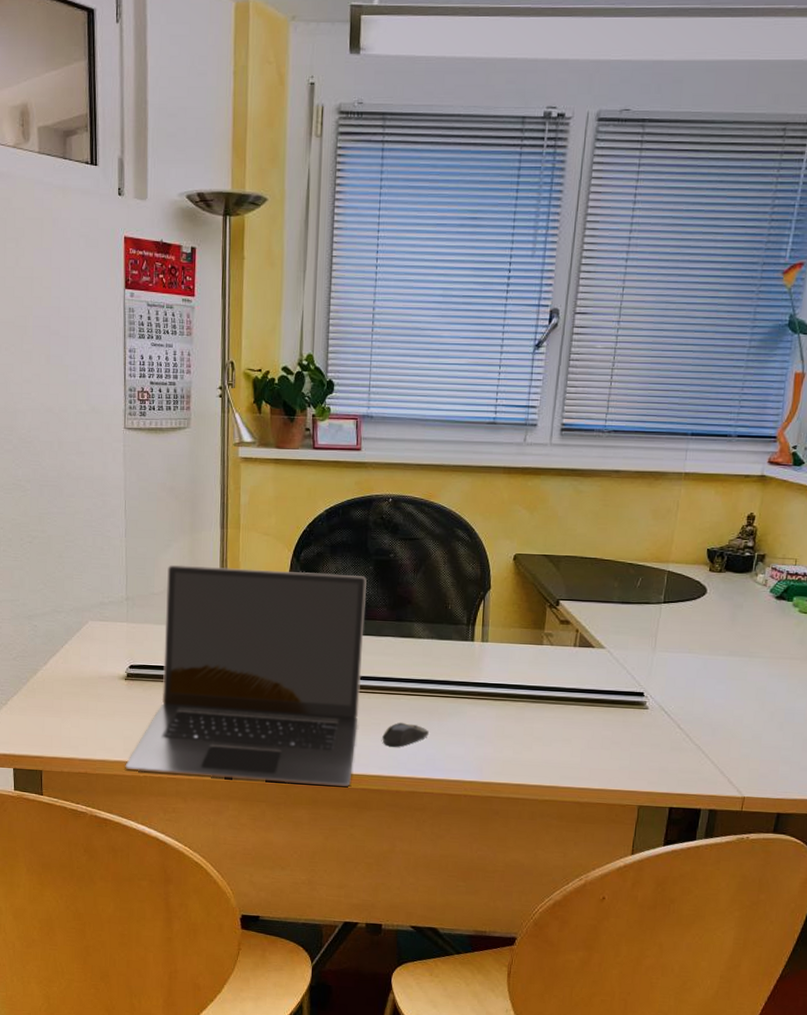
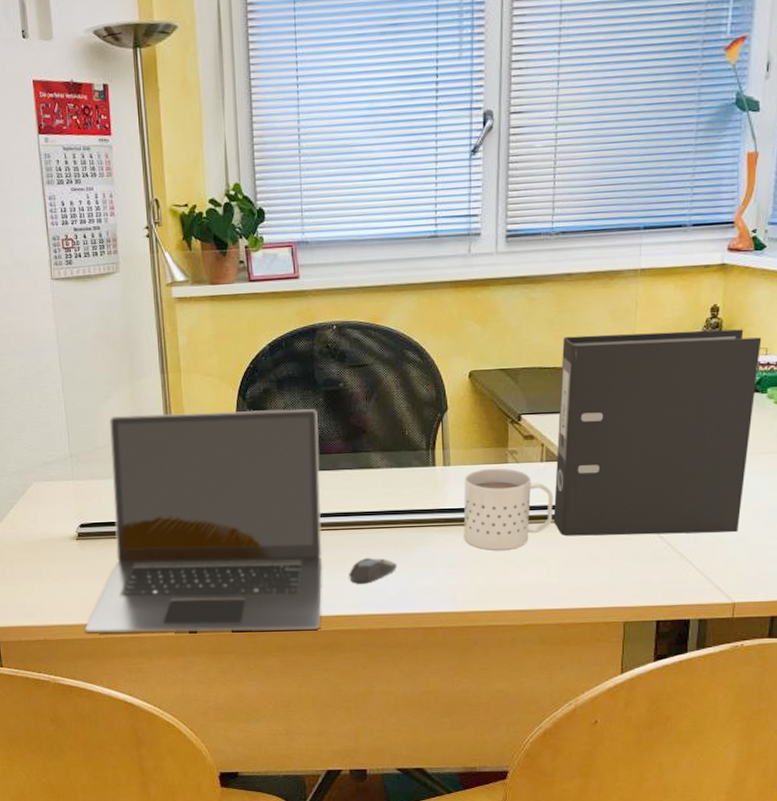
mug: none [495,648,583,727] -> present [463,468,553,550]
binder: none [581,530,793,731] -> present [553,329,762,536]

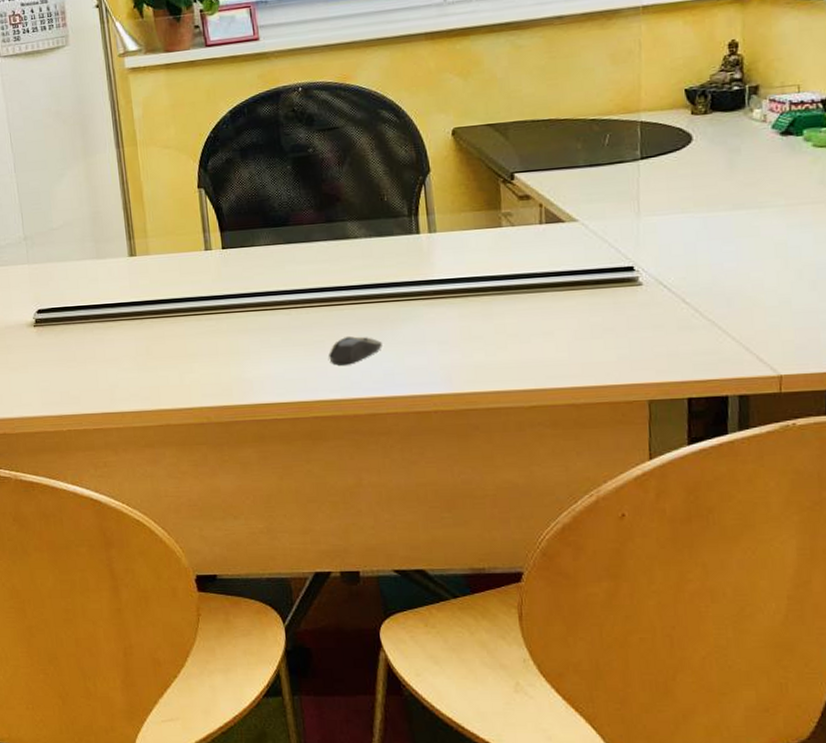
laptop: present [85,409,322,634] -> none [45,178,300,426]
mug: present [463,468,553,550] -> none [452,232,558,324]
binder: present [553,329,762,536] -> none [557,65,792,306]

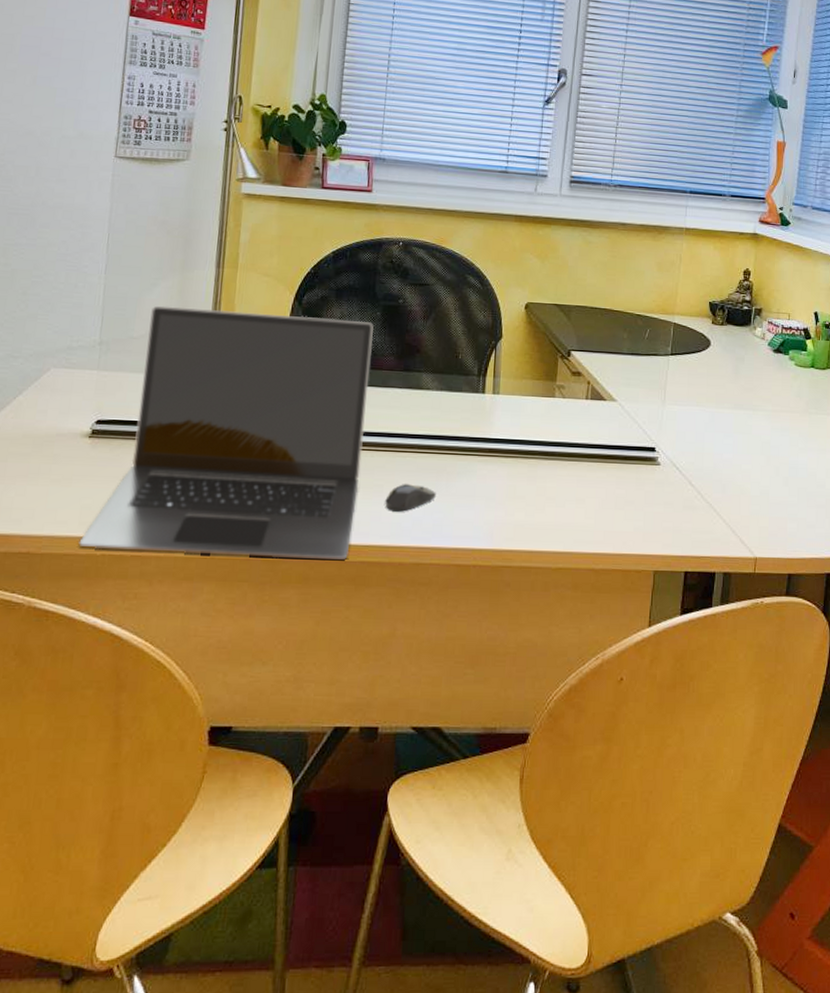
laptop: none [45,178,300,426] -> present [78,305,374,561]

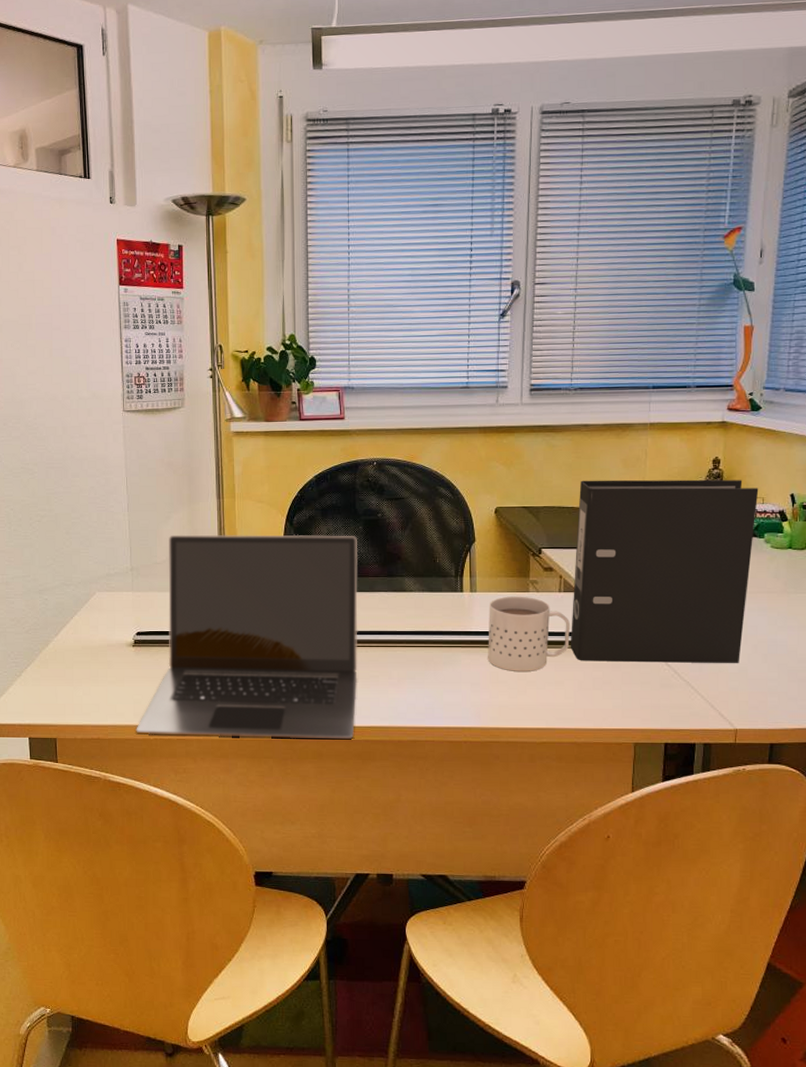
computer mouse: present [385,483,436,512] -> none [381,673,426,698]
mug: none [506,400,595,487] -> present [488,596,570,671]
binder: none [594,281,785,487] -> present [570,479,759,664]

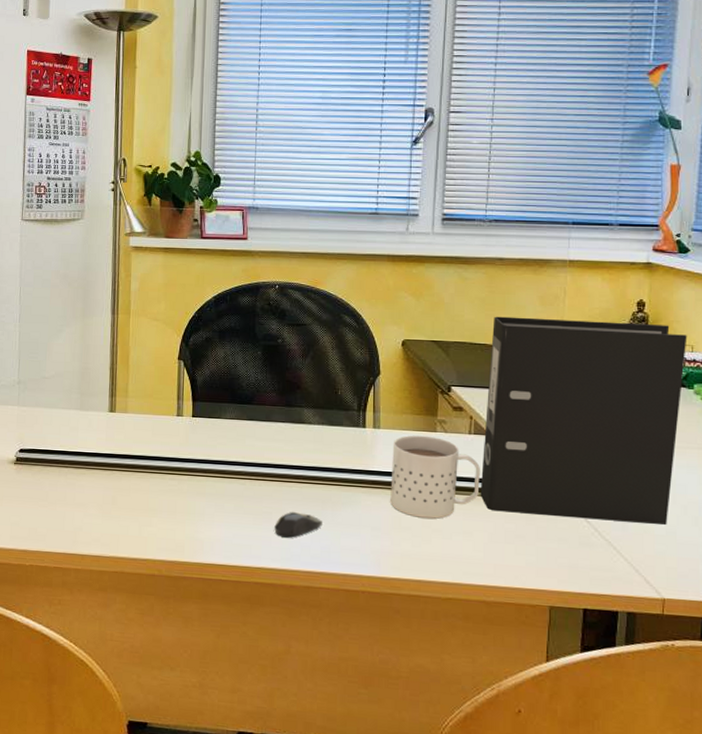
laptop: present [136,534,359,740] -> none [11,349,256,581]
computer mouse: none [381,673,426,698] -> present [274,511,322,538]

